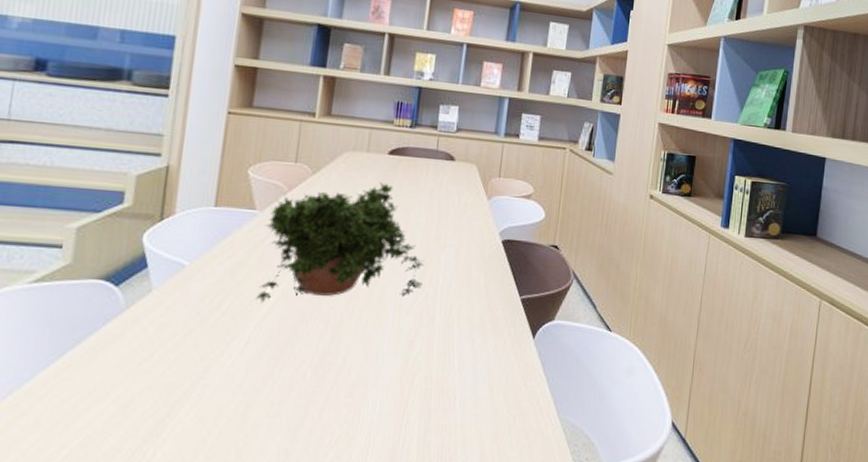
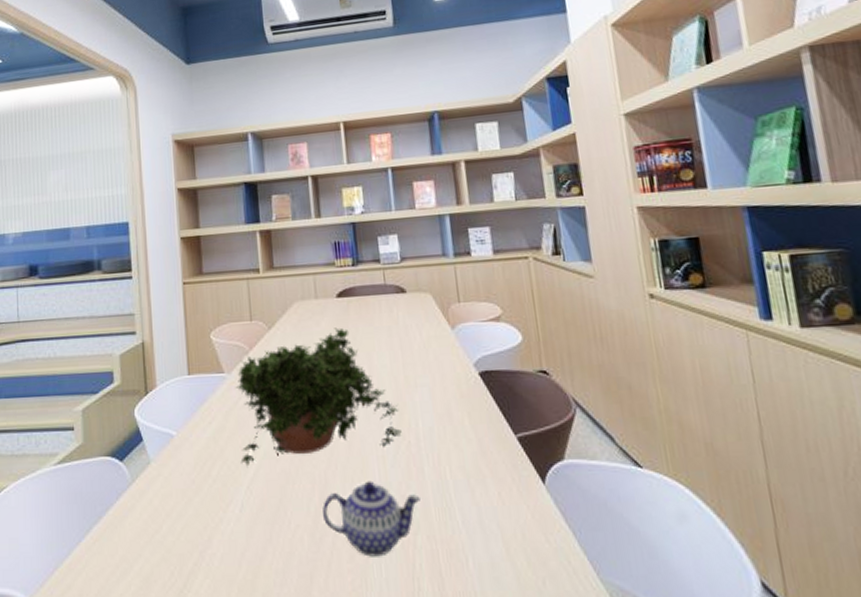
teapot: none [330,325,426,393] -> present [323,481,420,557]

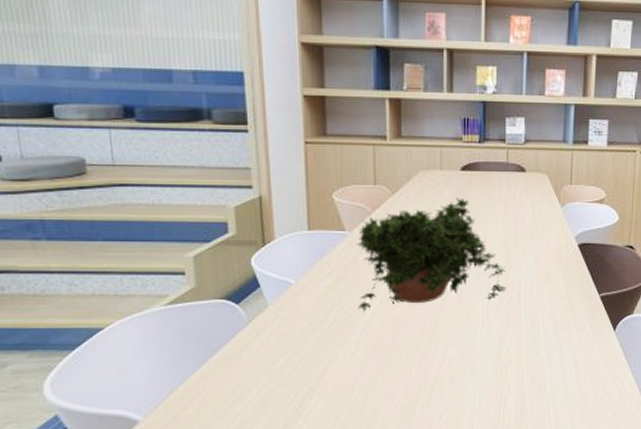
teapot: present [323,481,420,557] -> none [431,326,515,383]

